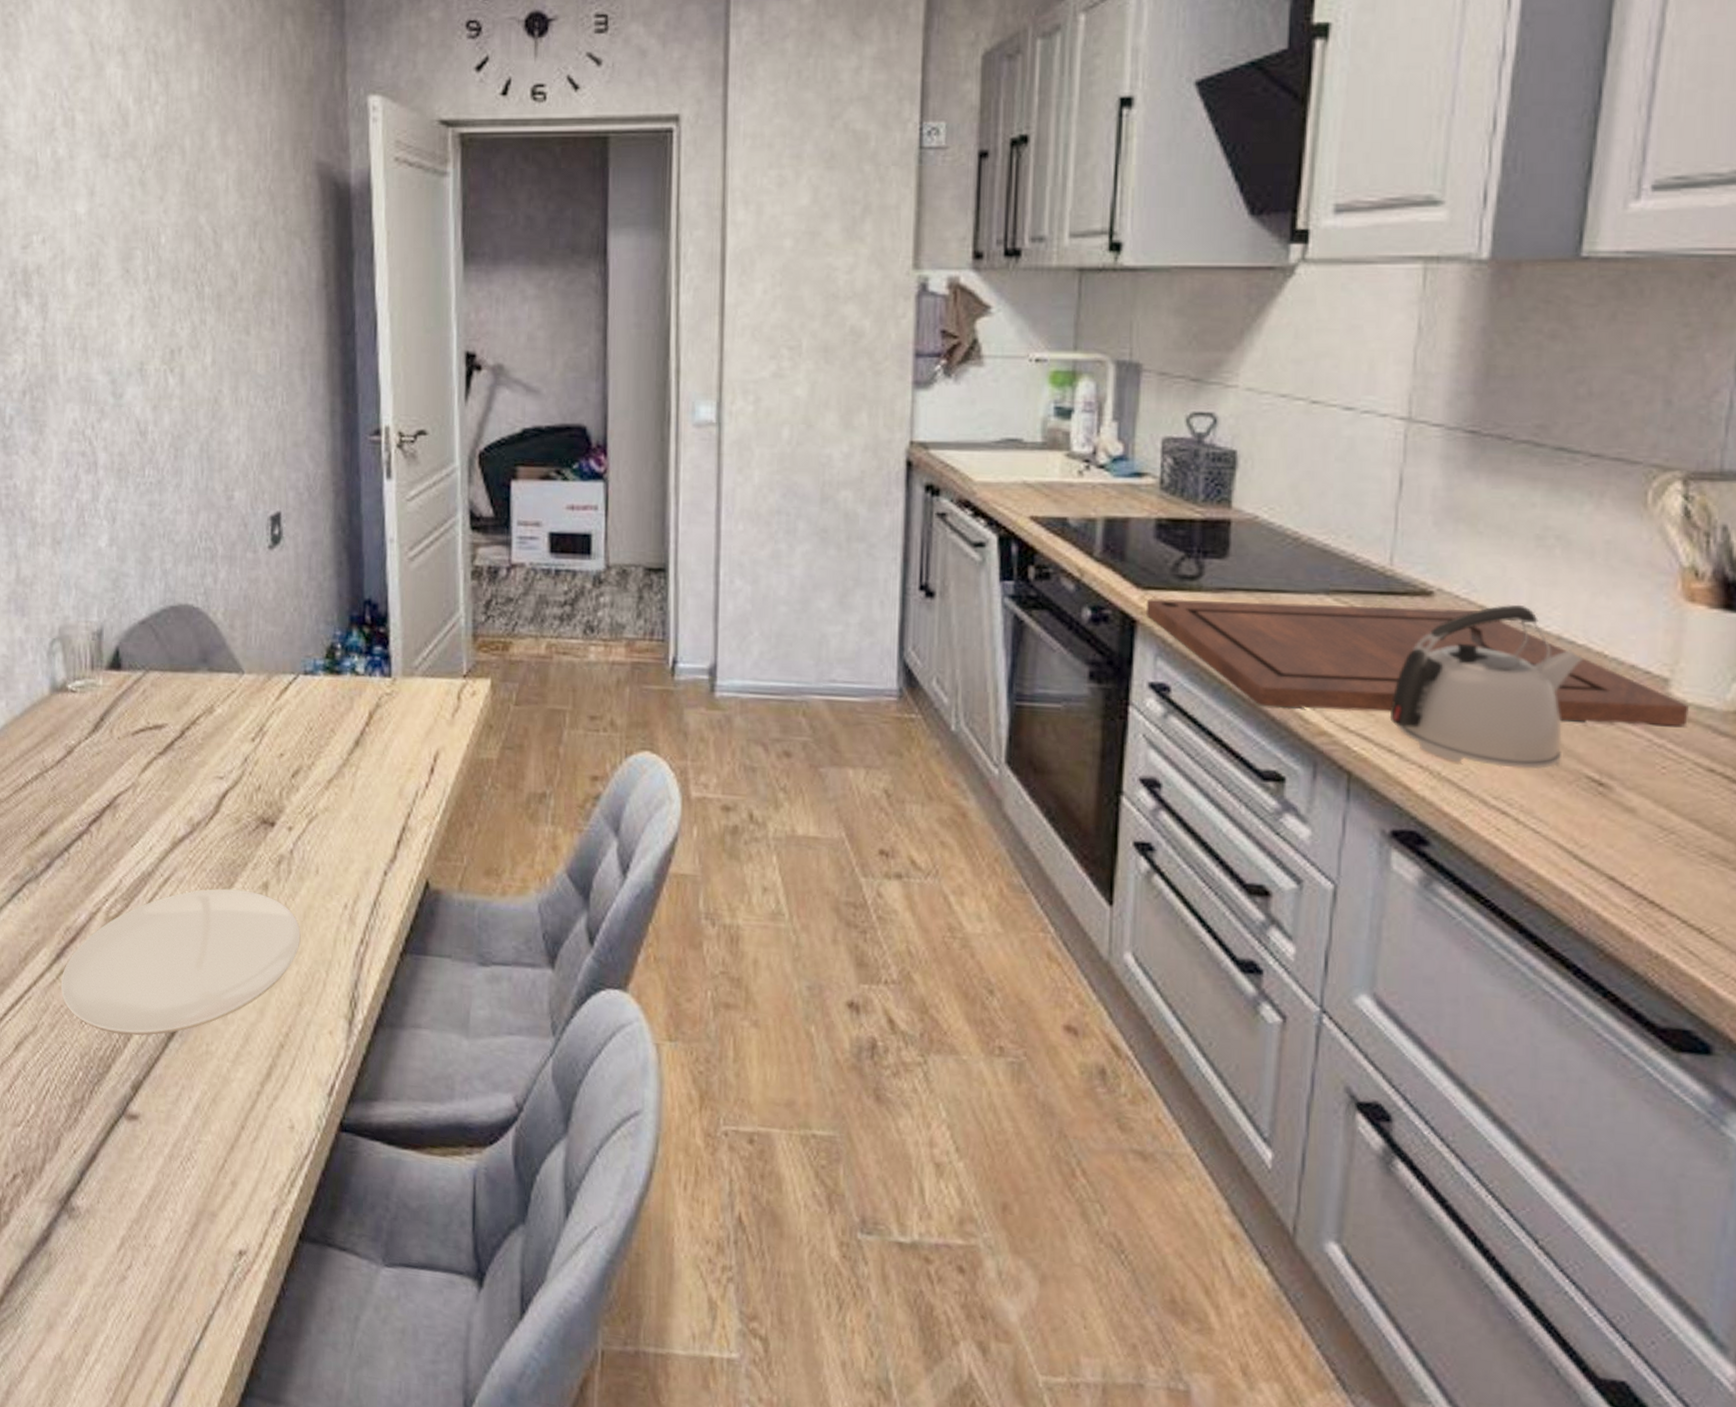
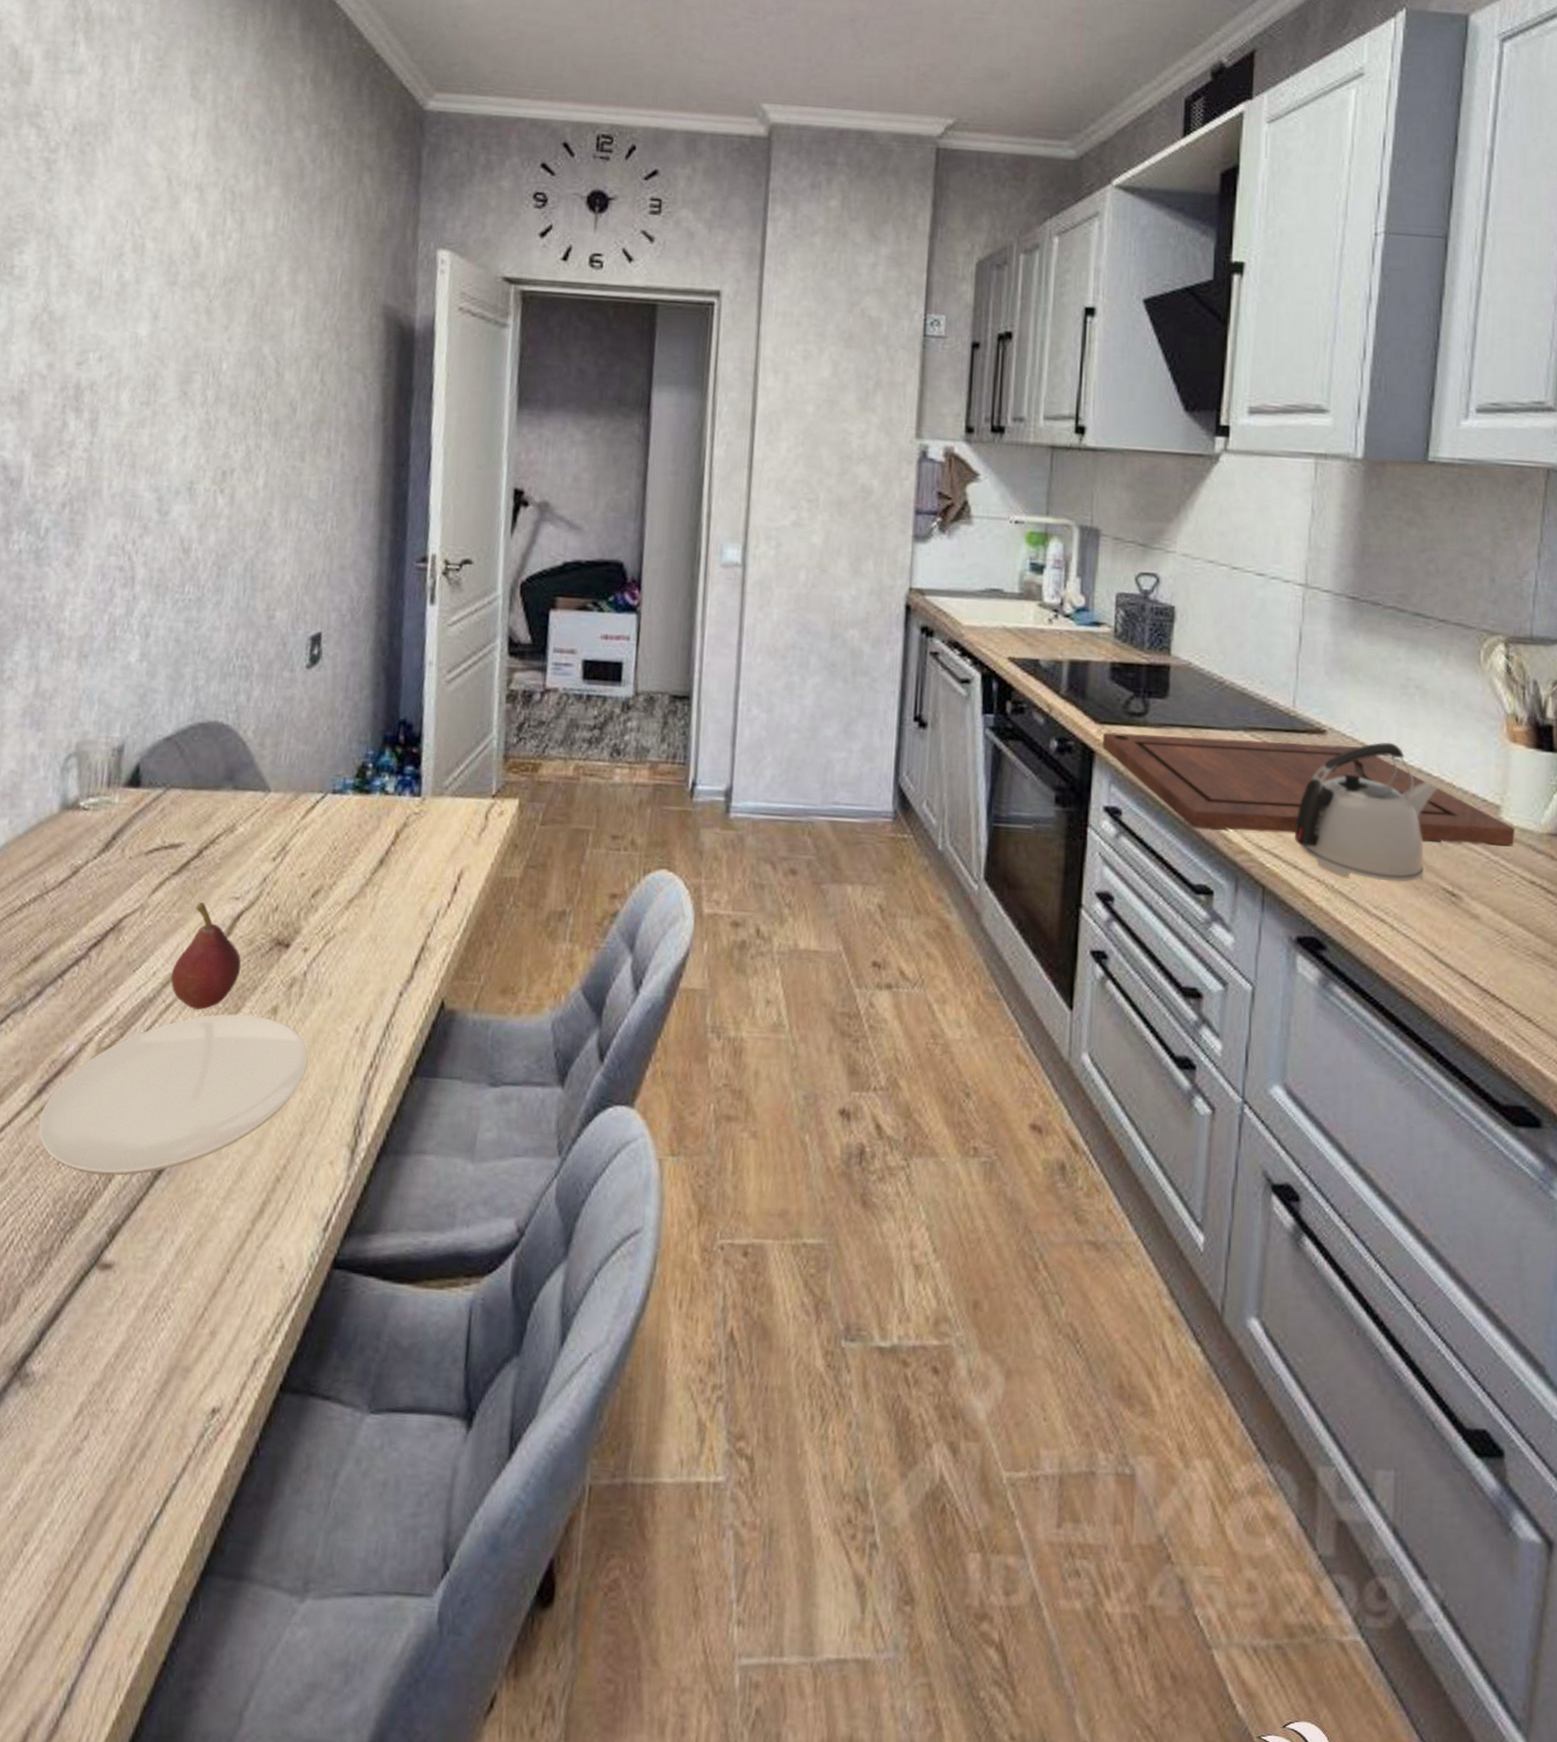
fruit: none [167,782,231,884] -> present [171,903,242,1010]

